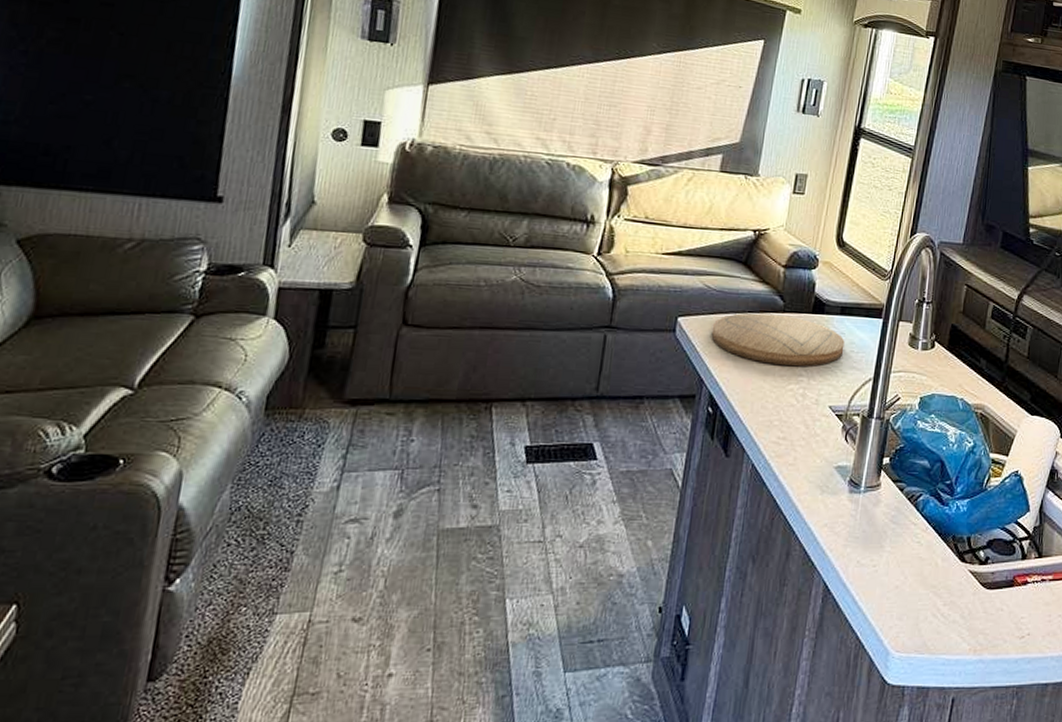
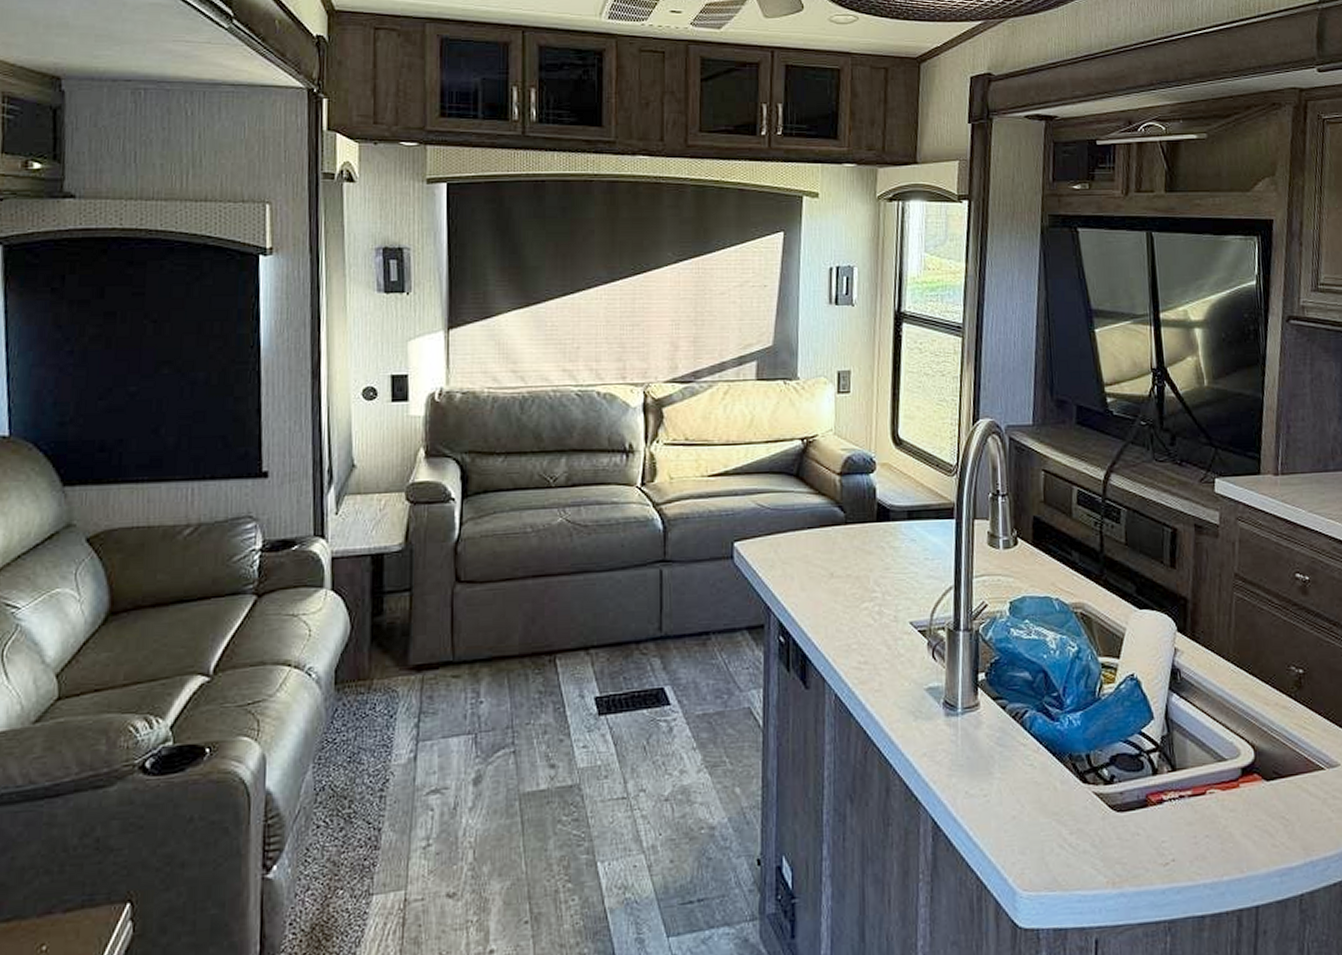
cutting board: present [711,313,845,367] -> none [771,527,917,583]

